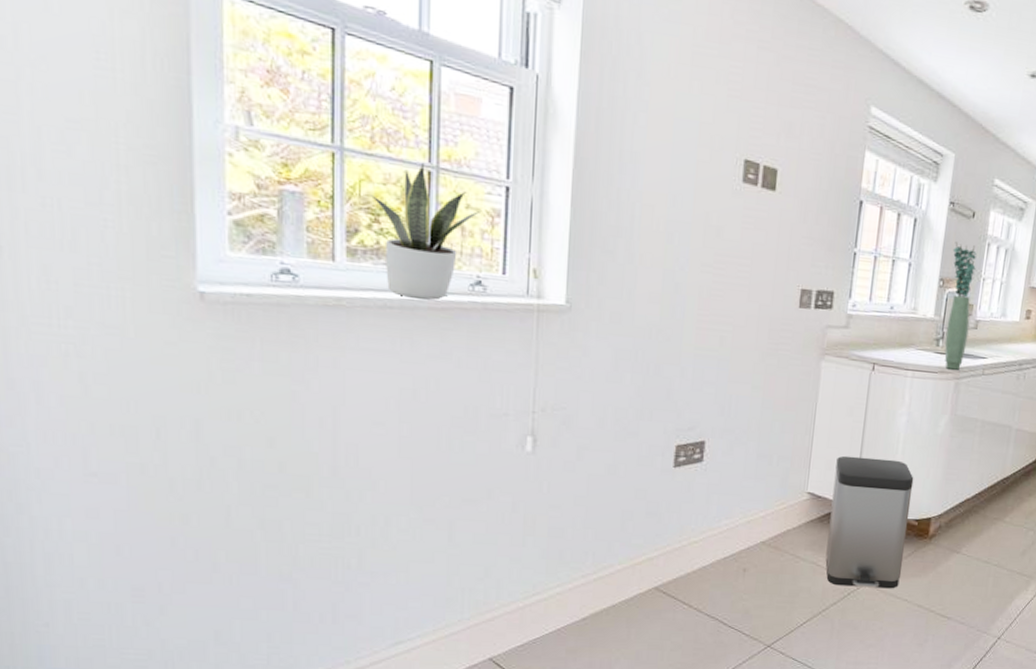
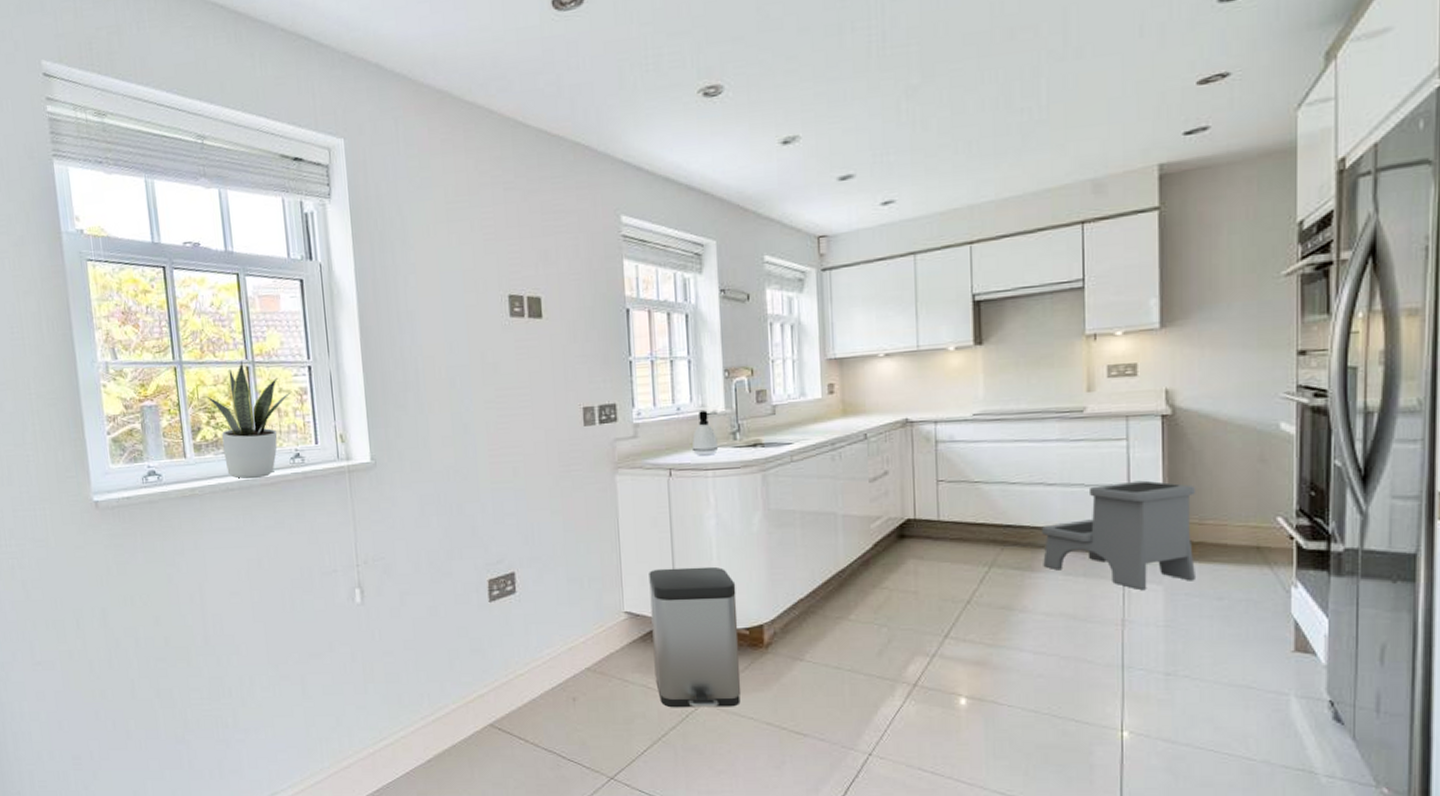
soap dispenser: none [897,313,927,357] -> present [691,410,718,456]
vase: present [944,242,977,370] -> none [732,328,767,462]

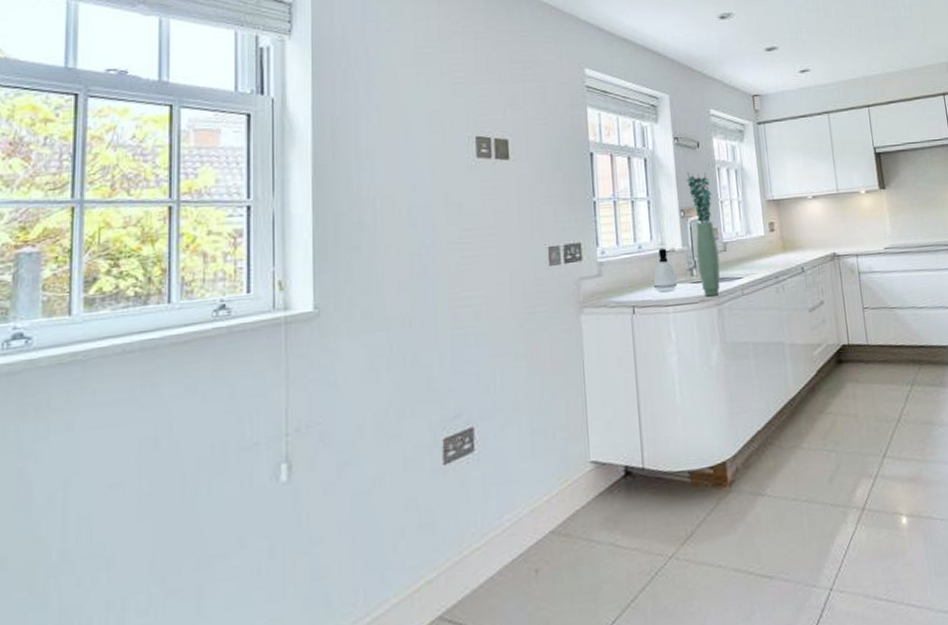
potted plant: present [205,360,292,480] -> none [109,199,224,339]
pedal bin: present [649,566,741,708] -> none [614,404,708,566]
vase: none [732,328,767,462] -> present [686,173,721,297]

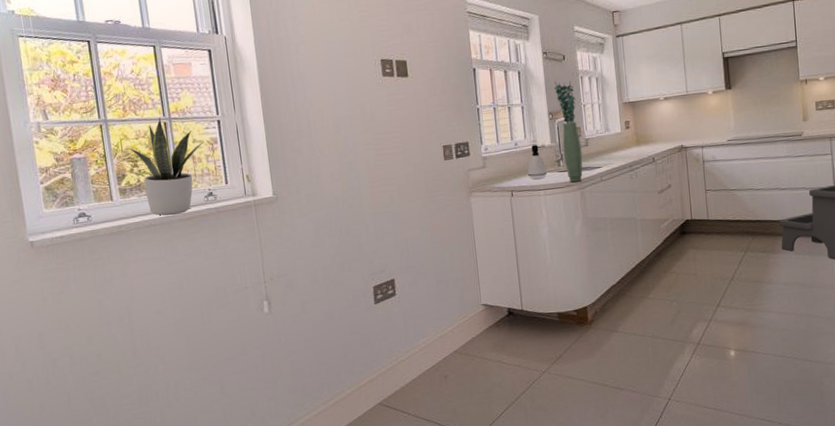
potted plant: none [109,199,224,339] -> present [128,117,204,216]

